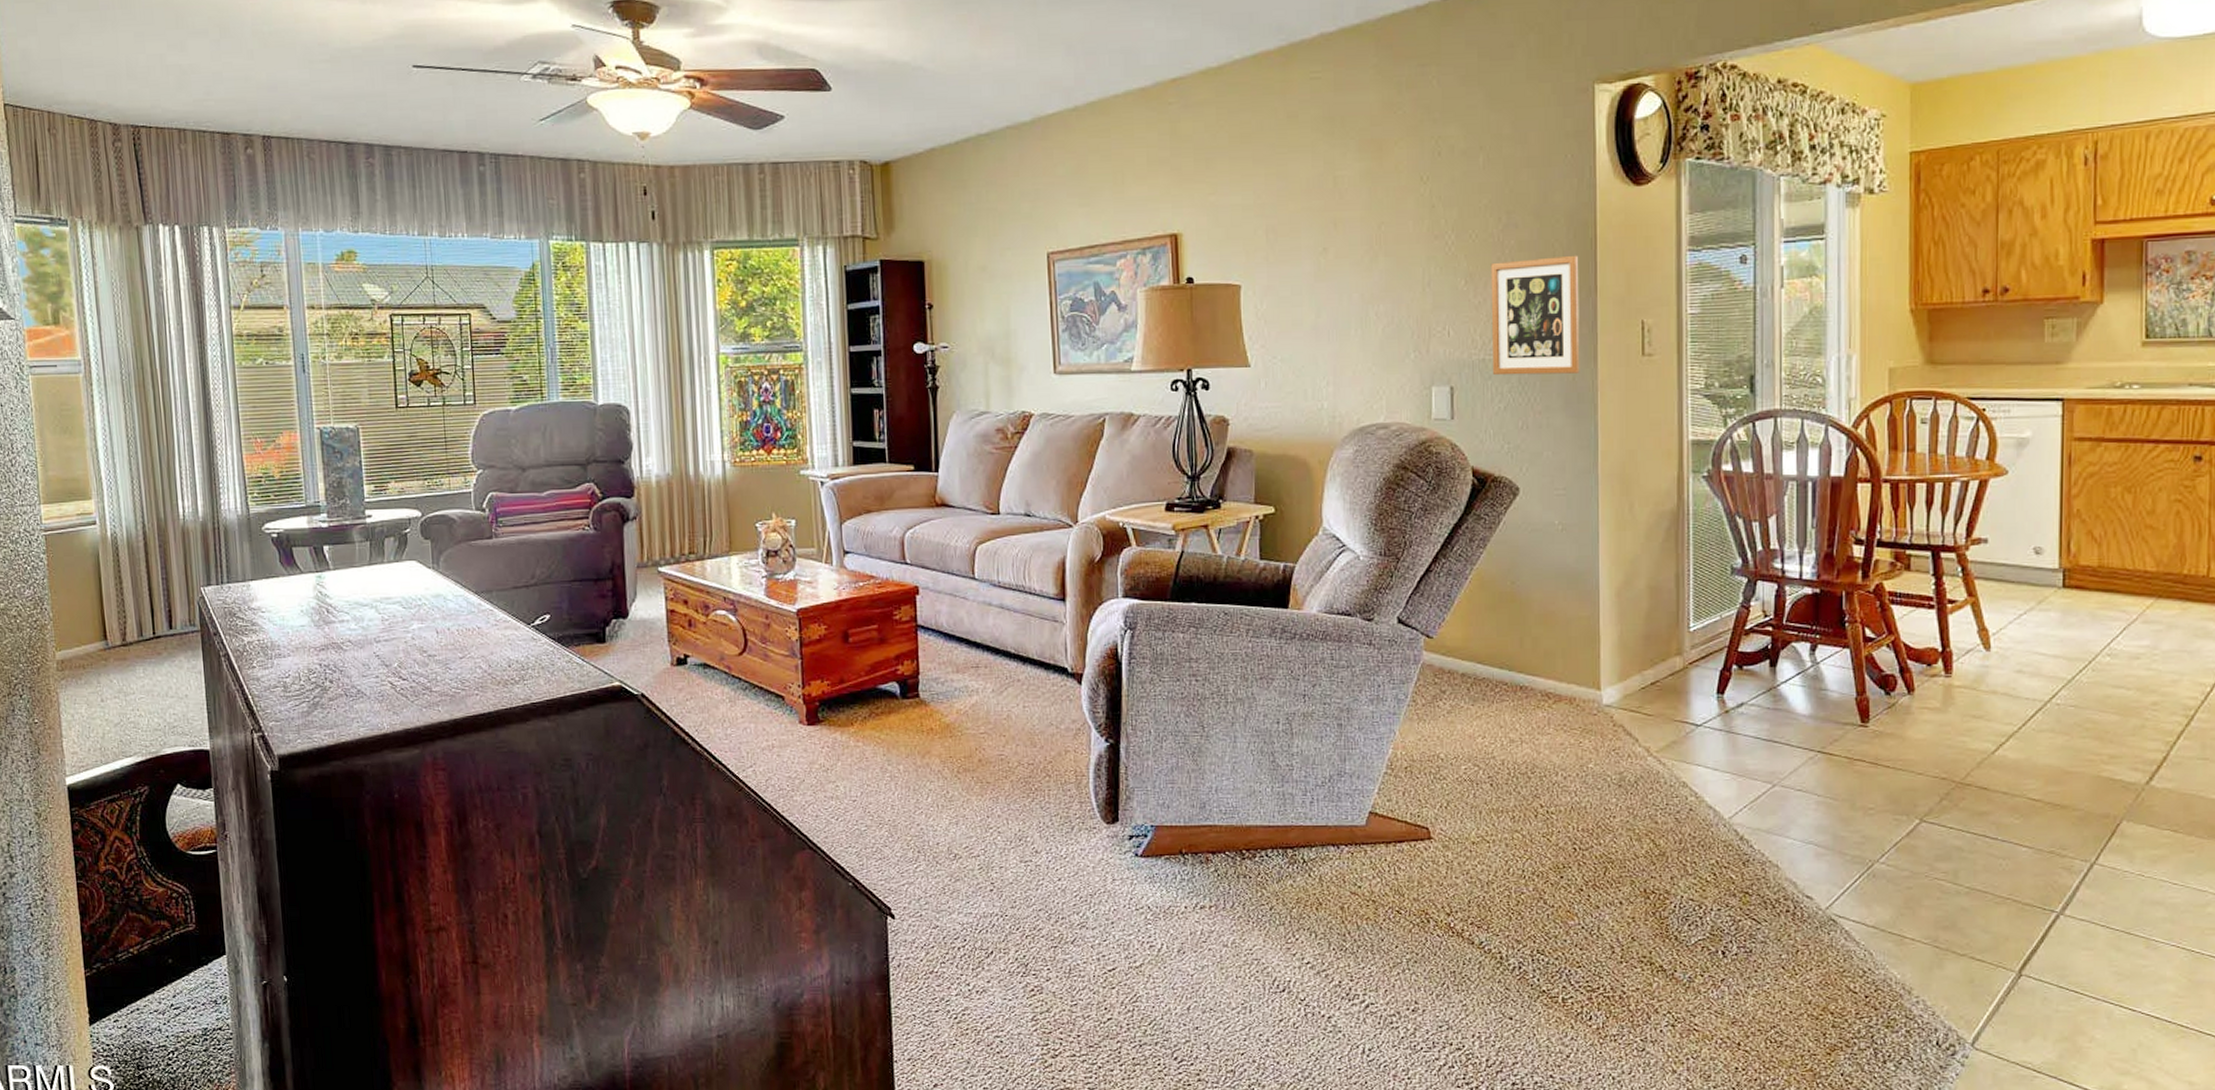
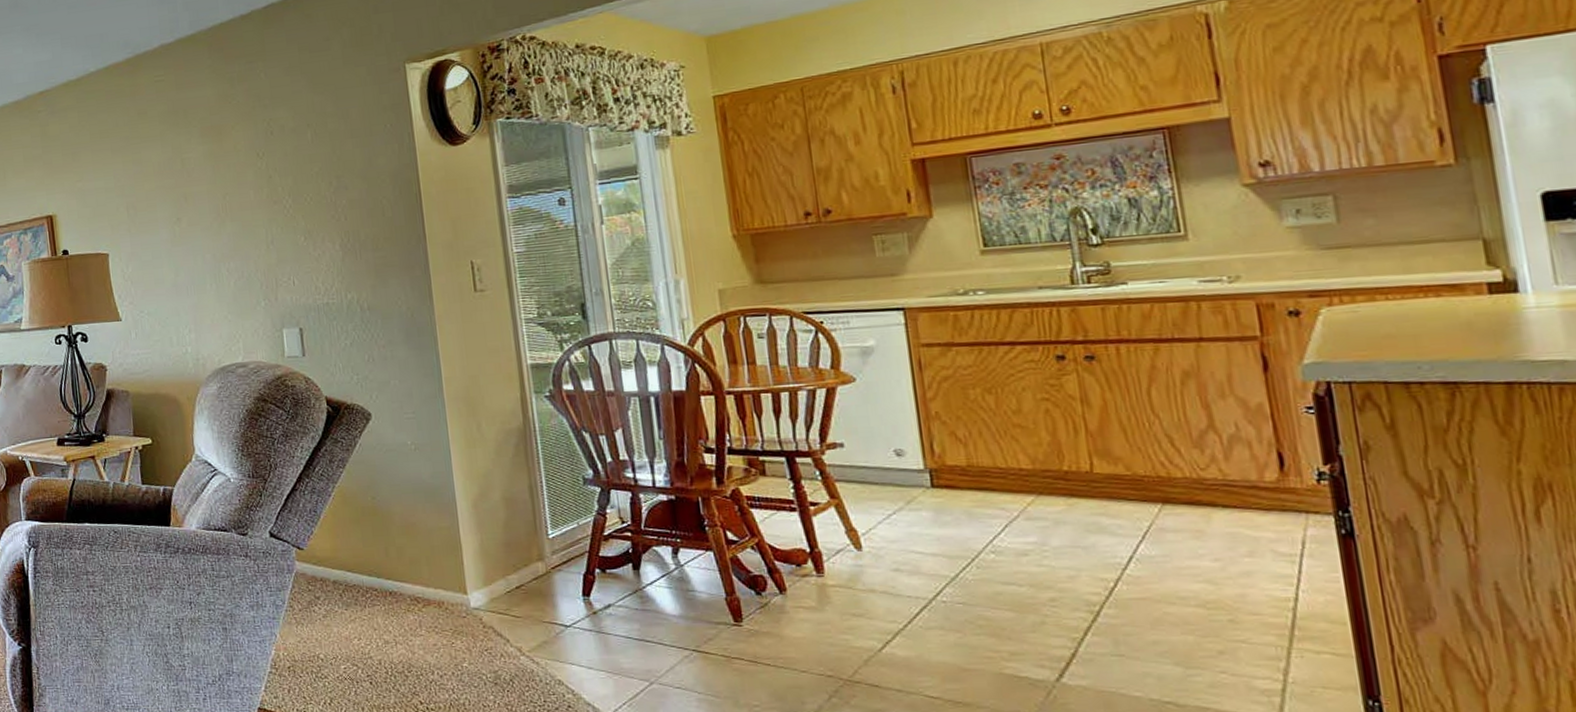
picture frame: present [1490,255,1580,376] -> none [326,208,418,317]

